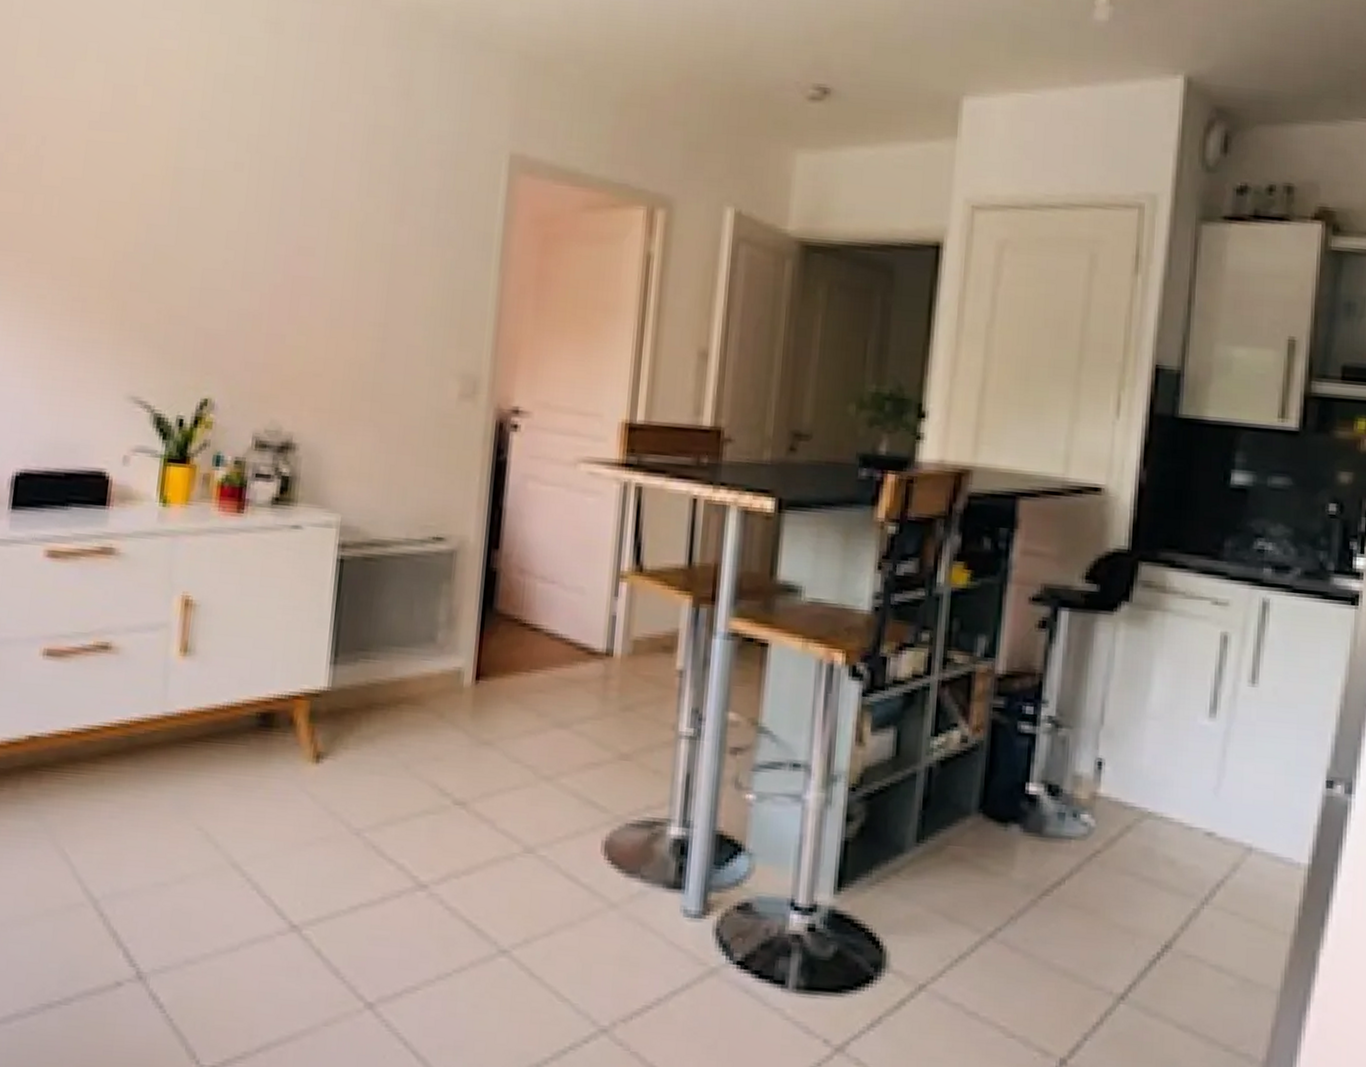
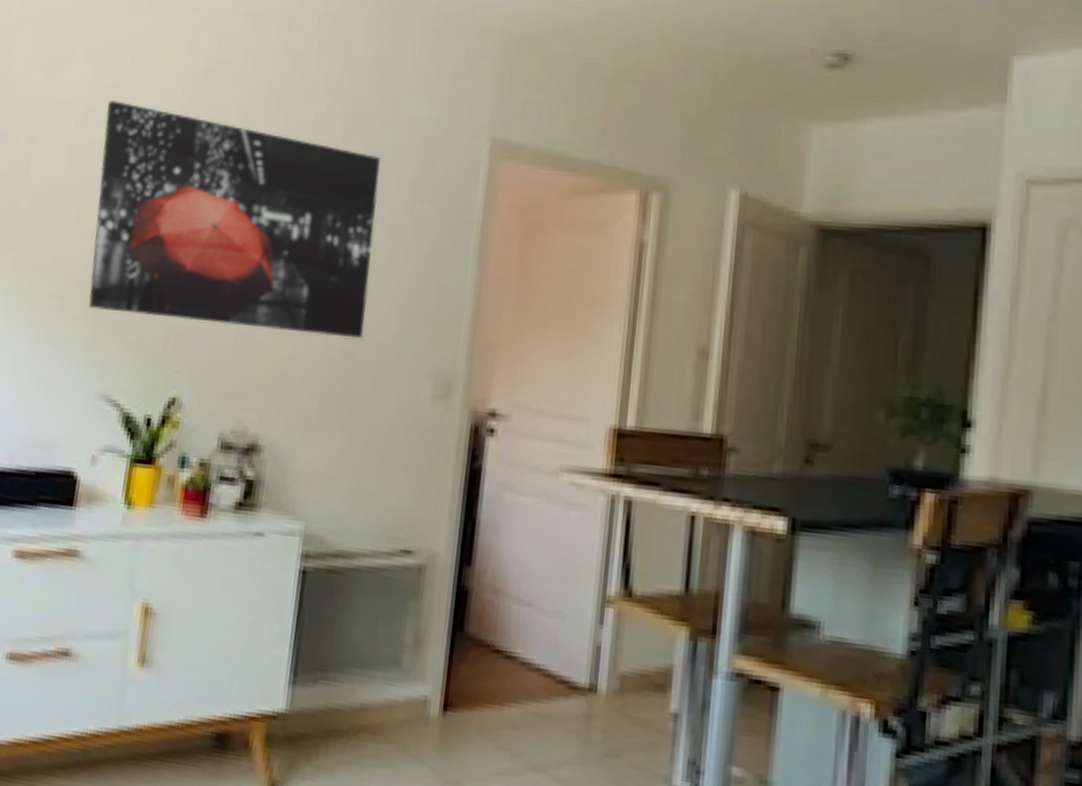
wall art: none [112,103,404,342] -> present [88,101,380,339]

